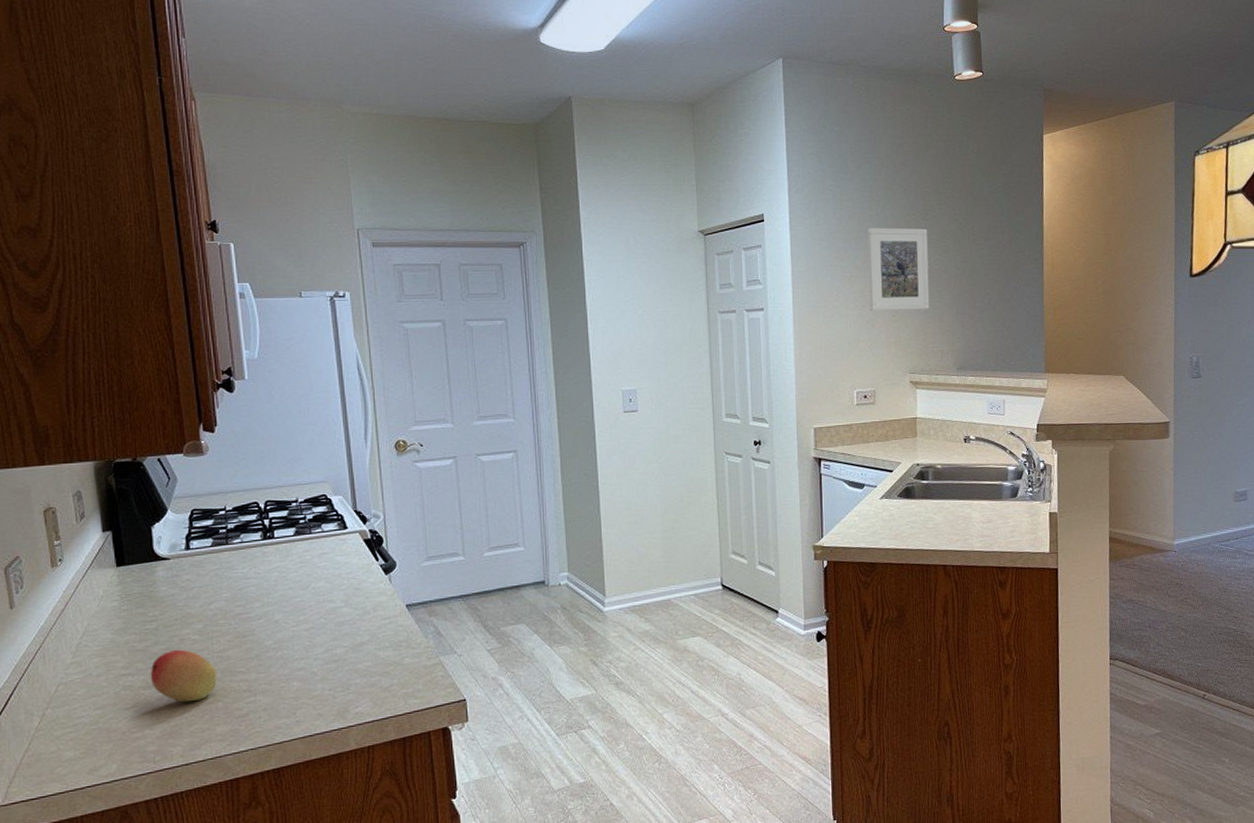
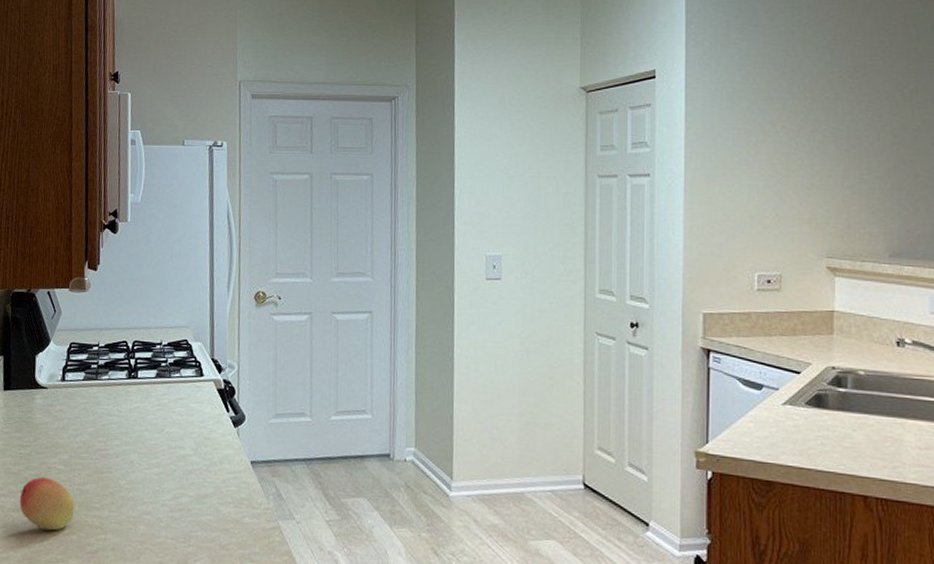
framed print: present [867,227,930,312] -> none [778,86,857,183]

